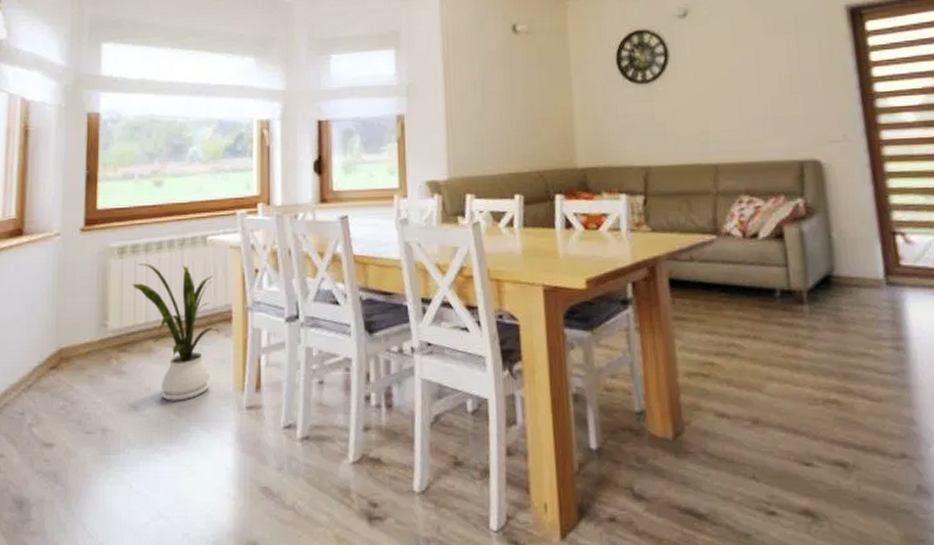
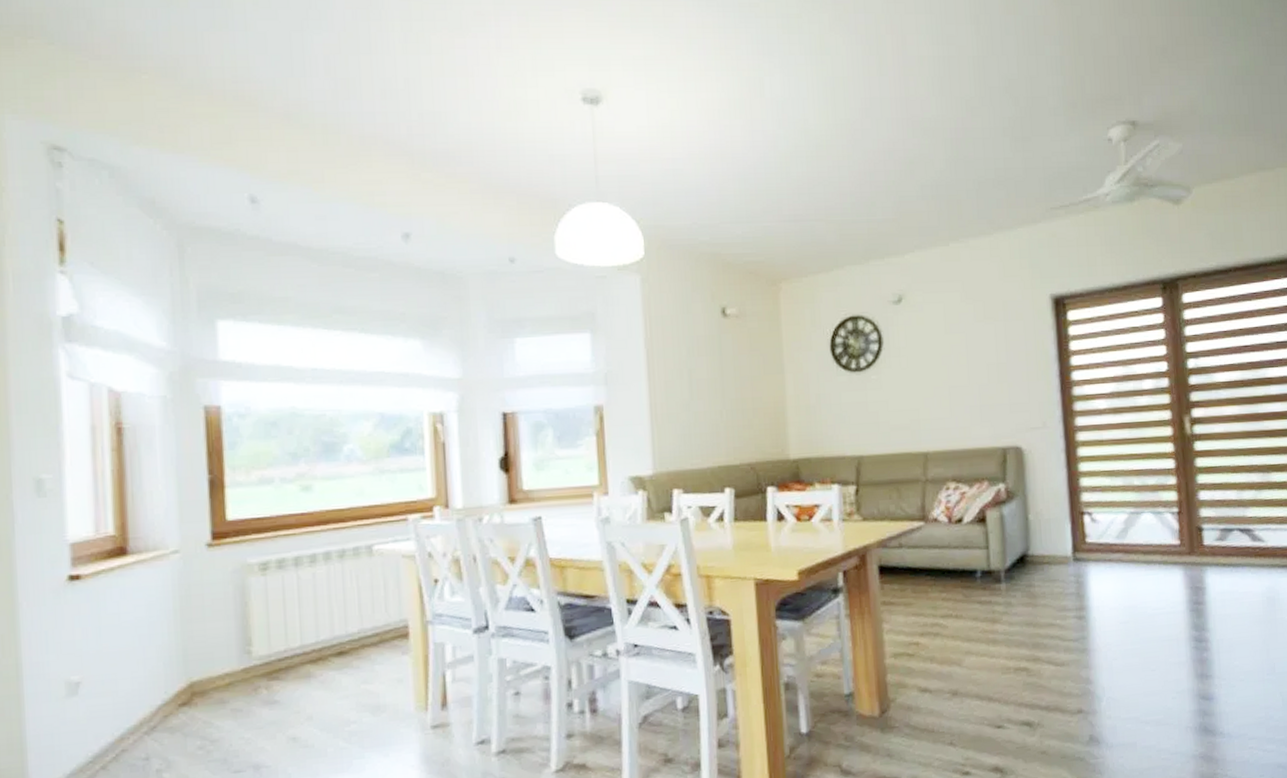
house plant: present [131,263,220,401] -> none [280,579,395,728]

